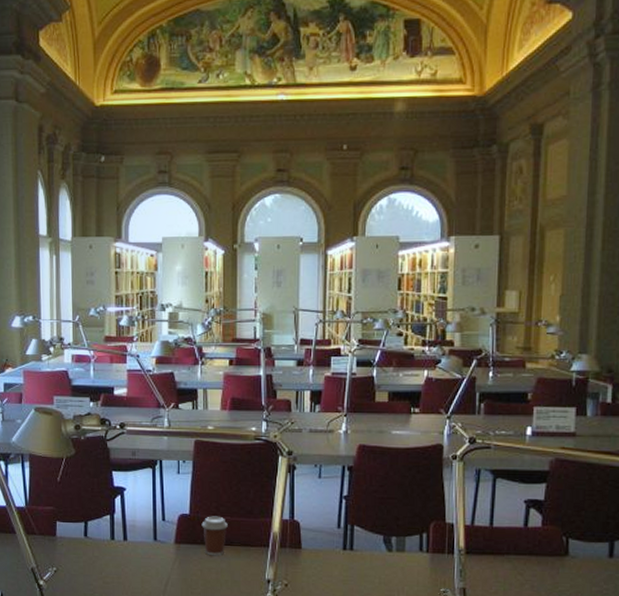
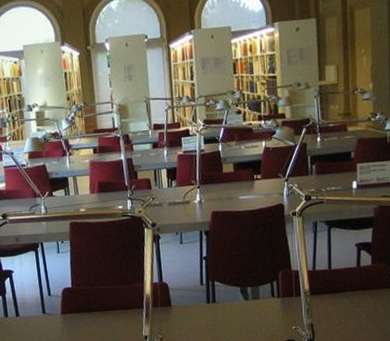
coffee cup: present [201,516,228,555] -> none [83,286,106,321]

